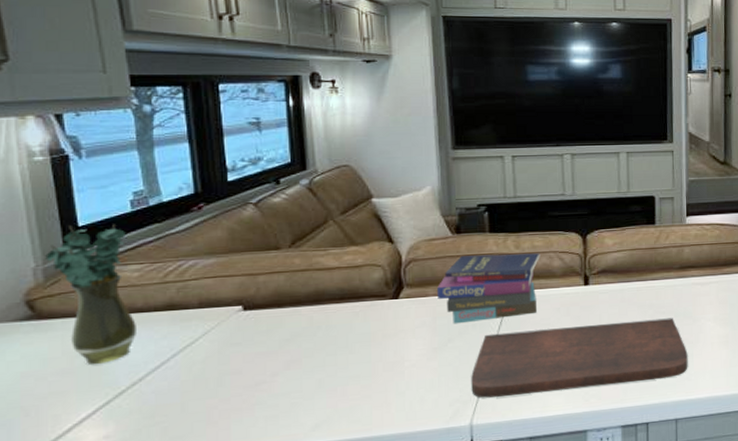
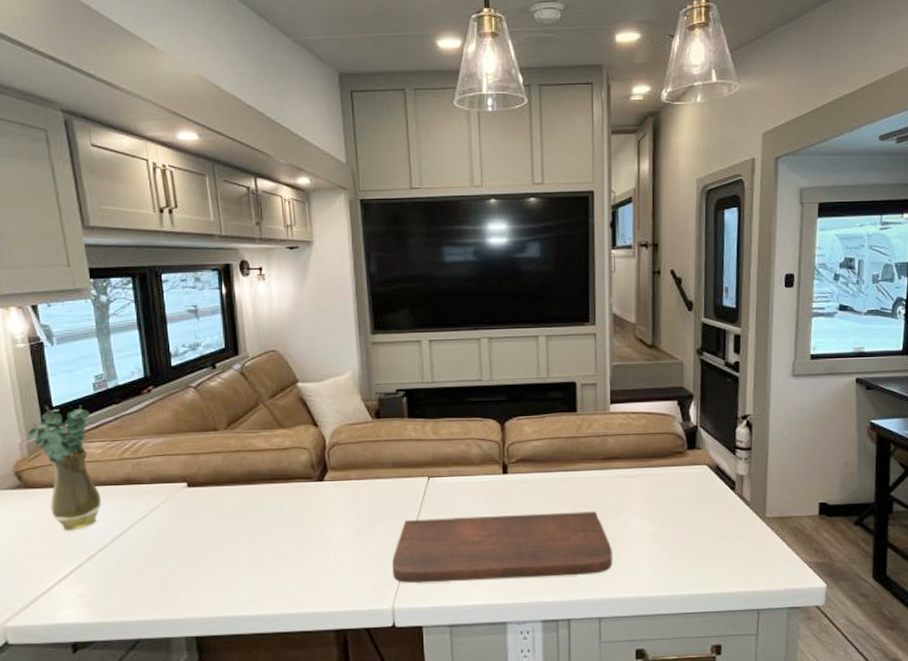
books: present [437,253,540,324] -> none [359,439,458,508]

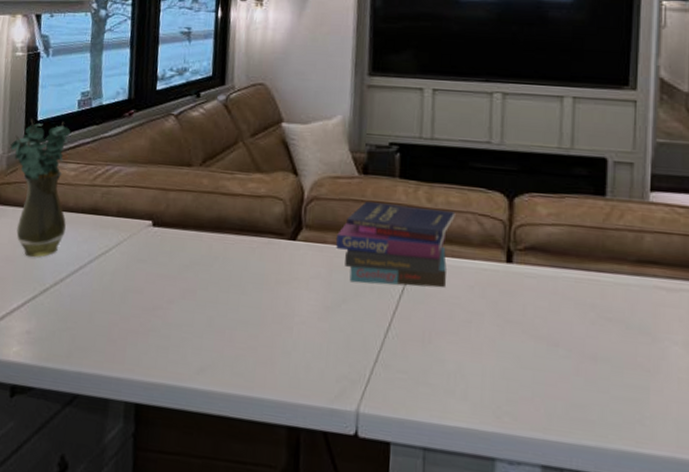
books: none [359,439,458,508] -> present [336,202,456,288]
cutting board: present [392,511,612,583] -> none [362,302,642,415]

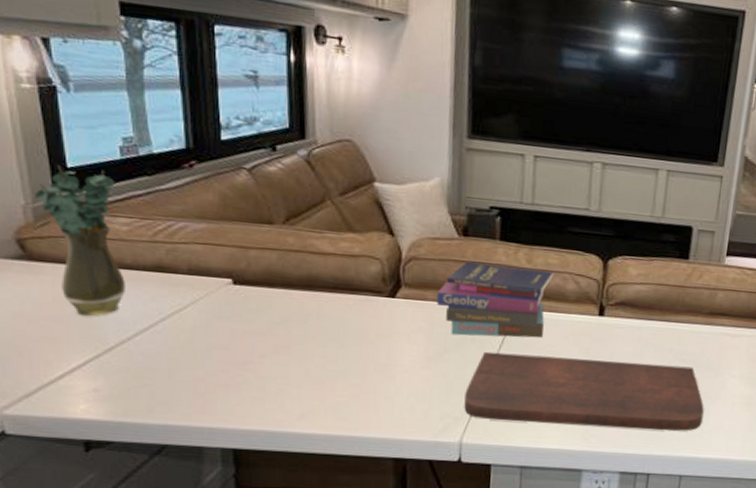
cutting board: none [362,302,642,415] -> present [464,351,704,431]

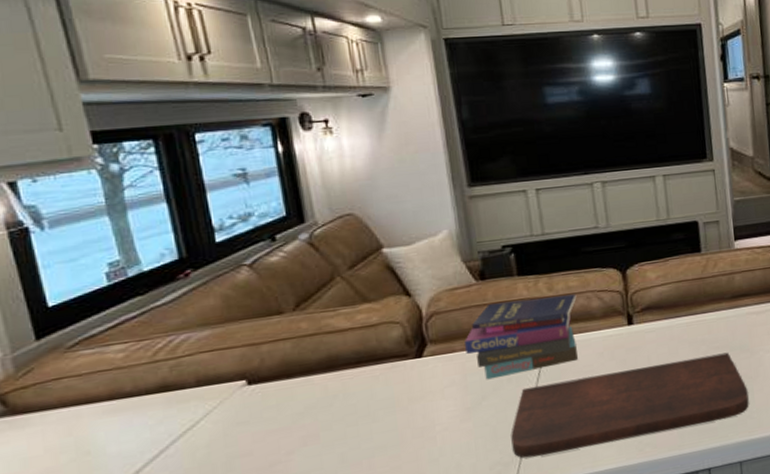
vase: present [35,165,127,316] -> none [13,301,129,460]

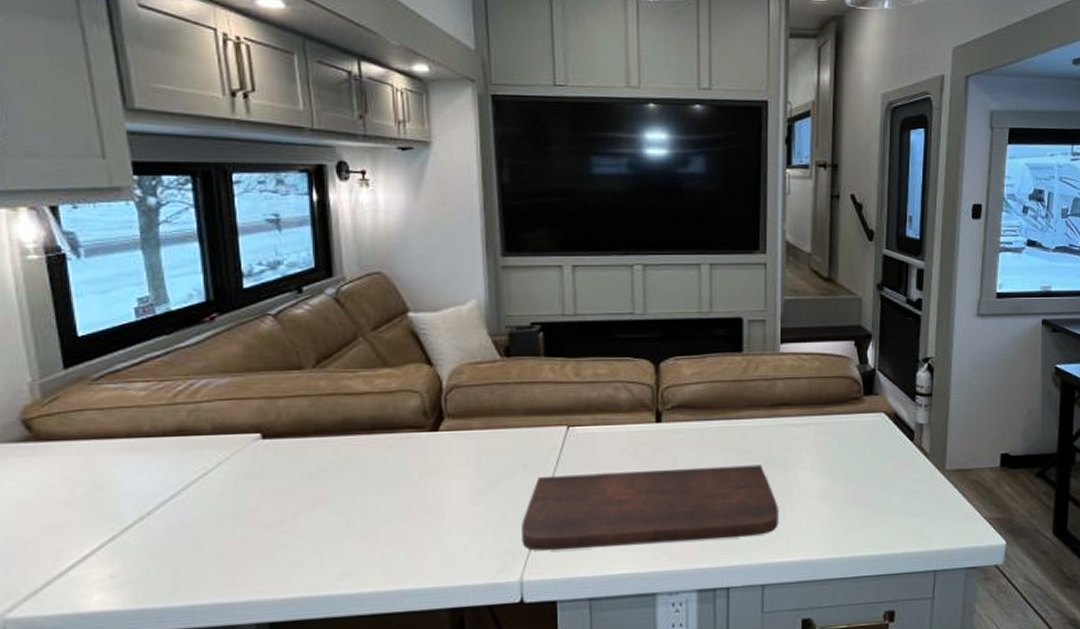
books: present [465,294,578,380] -> none [483,382,604,463]

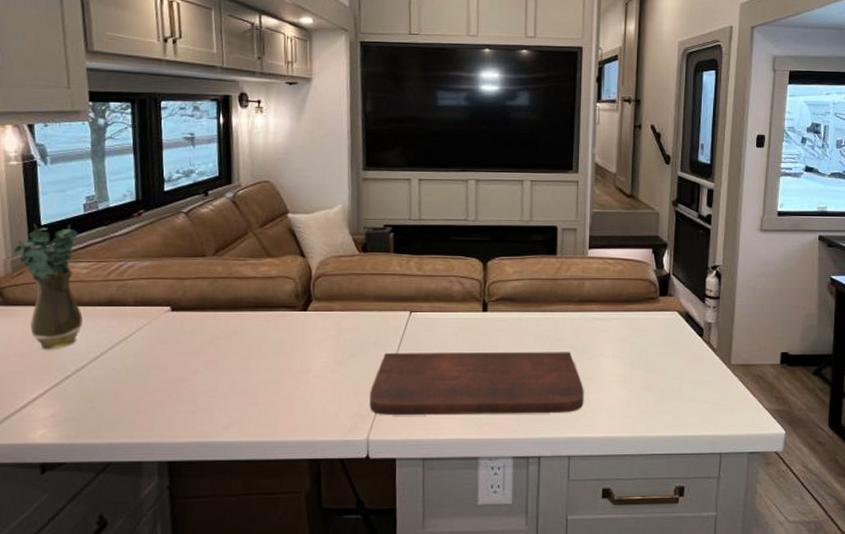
vase: none [42,335,145,494] -> present [14,224,84,349]

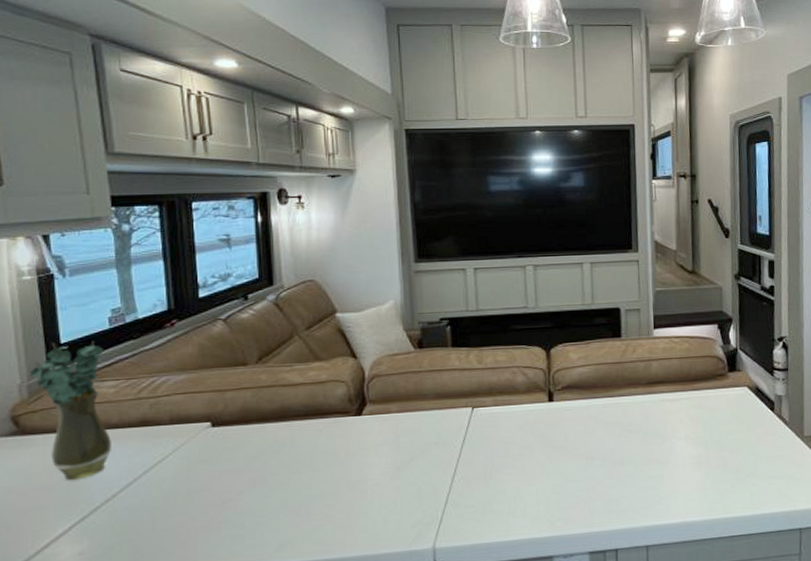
cutting board: present [370,351,584,415] -> none [434,436,659,520]

